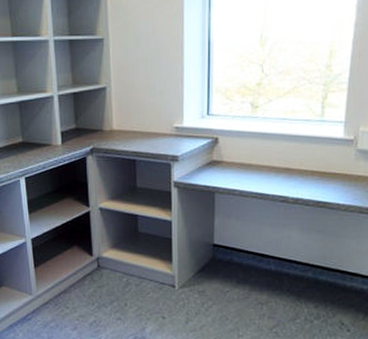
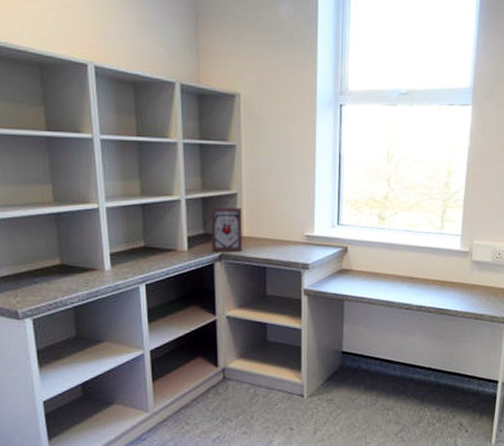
picture frame: none [81,102,112,145] -> present [211,208,242,251]

